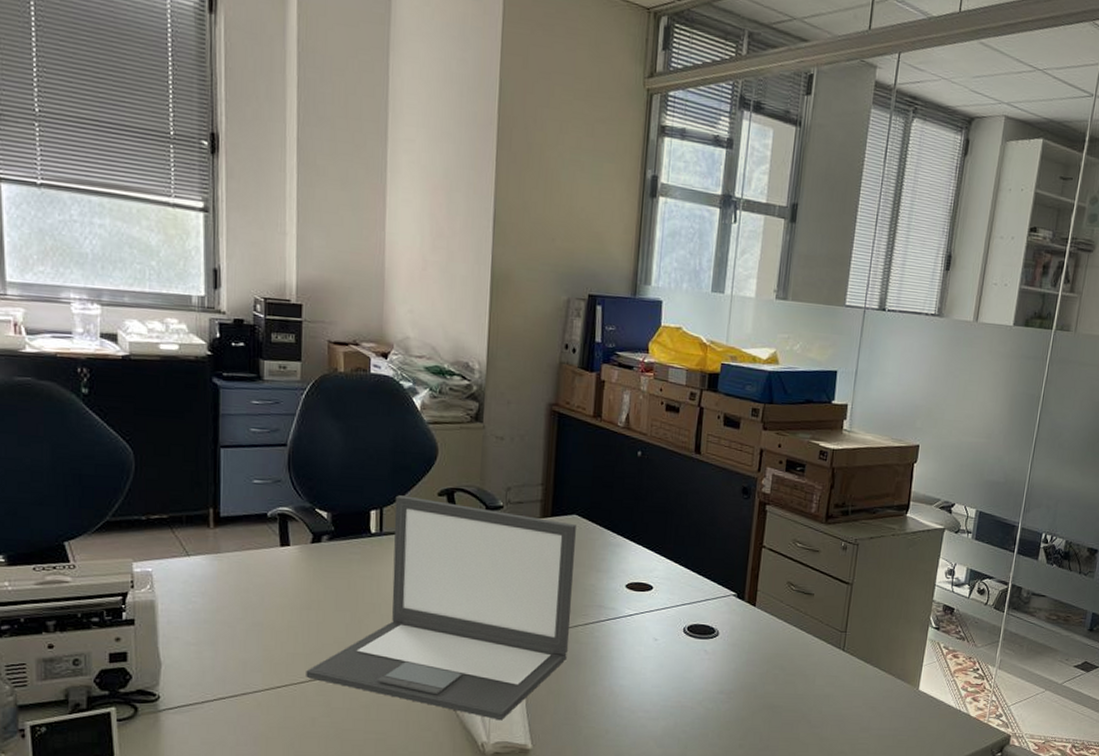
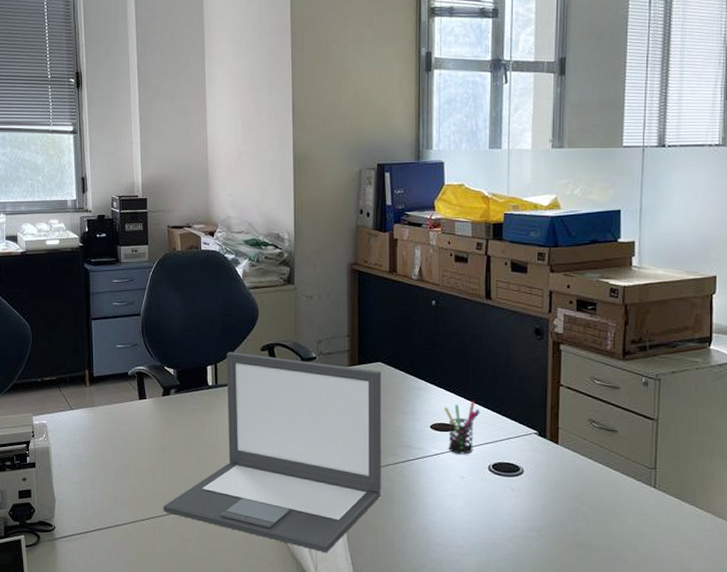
pen holder: none [642,560,679,616] -> present [444,401,480,455]

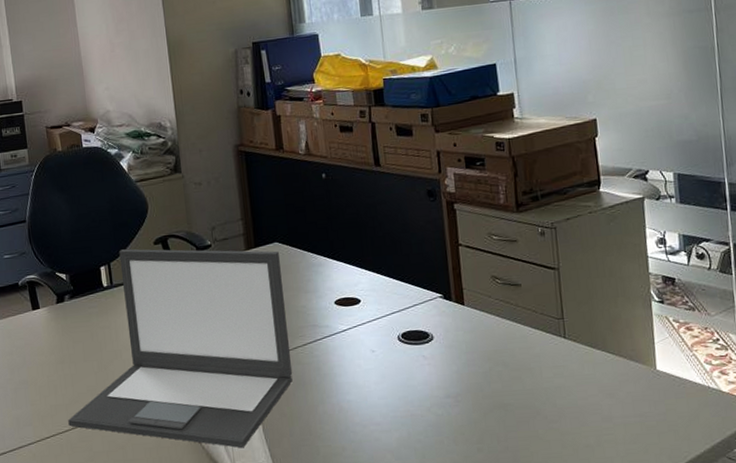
pen holder: present [444,401,480,455] -> none [346,271,383,328]

